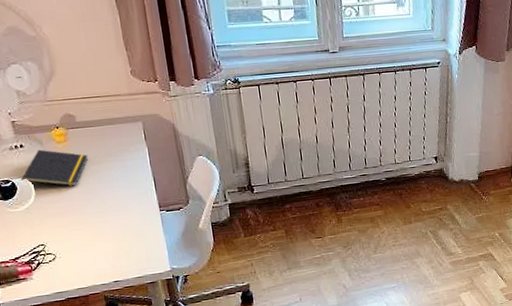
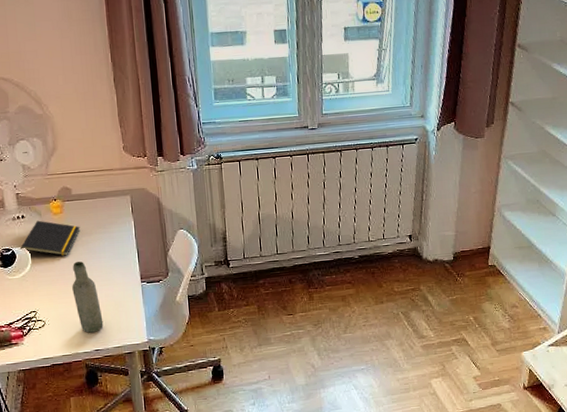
bottle: none [82,191,121,265] -> present [72,261,104,333]

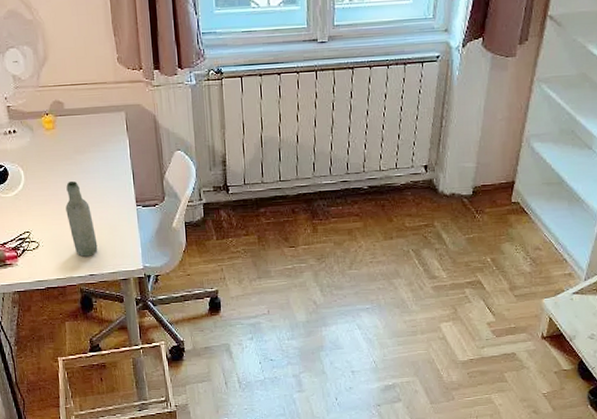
notepad: present [20,220,80,256] -> none [13,136,74,175]

